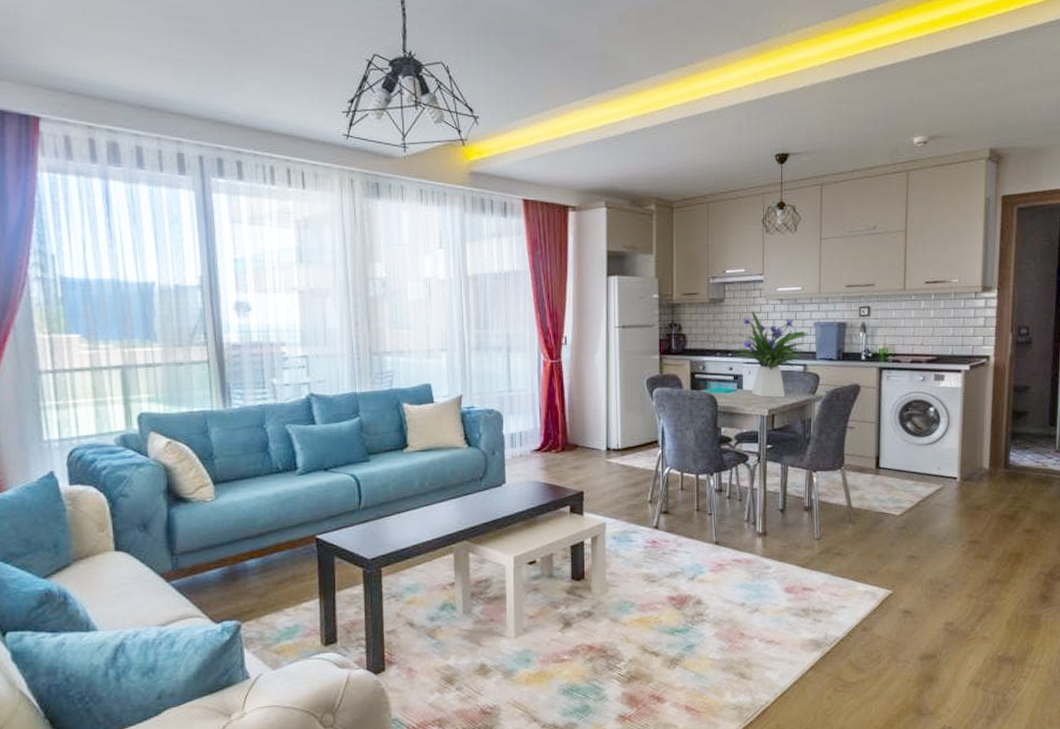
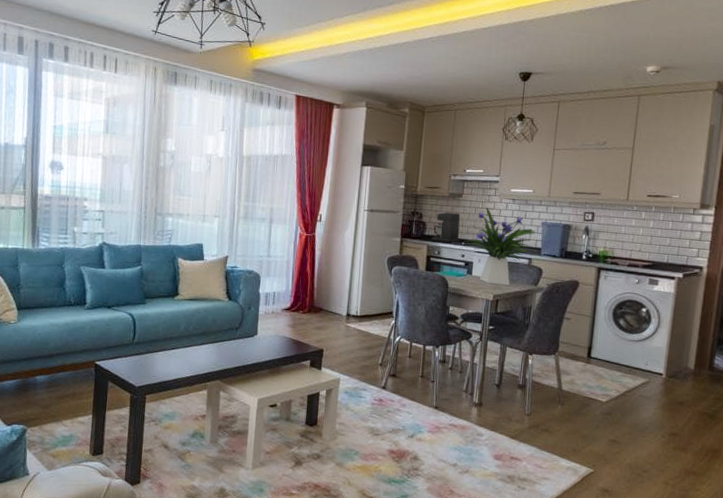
coffee maker: none [694,320,724,356] -> present [431,212,461,244]

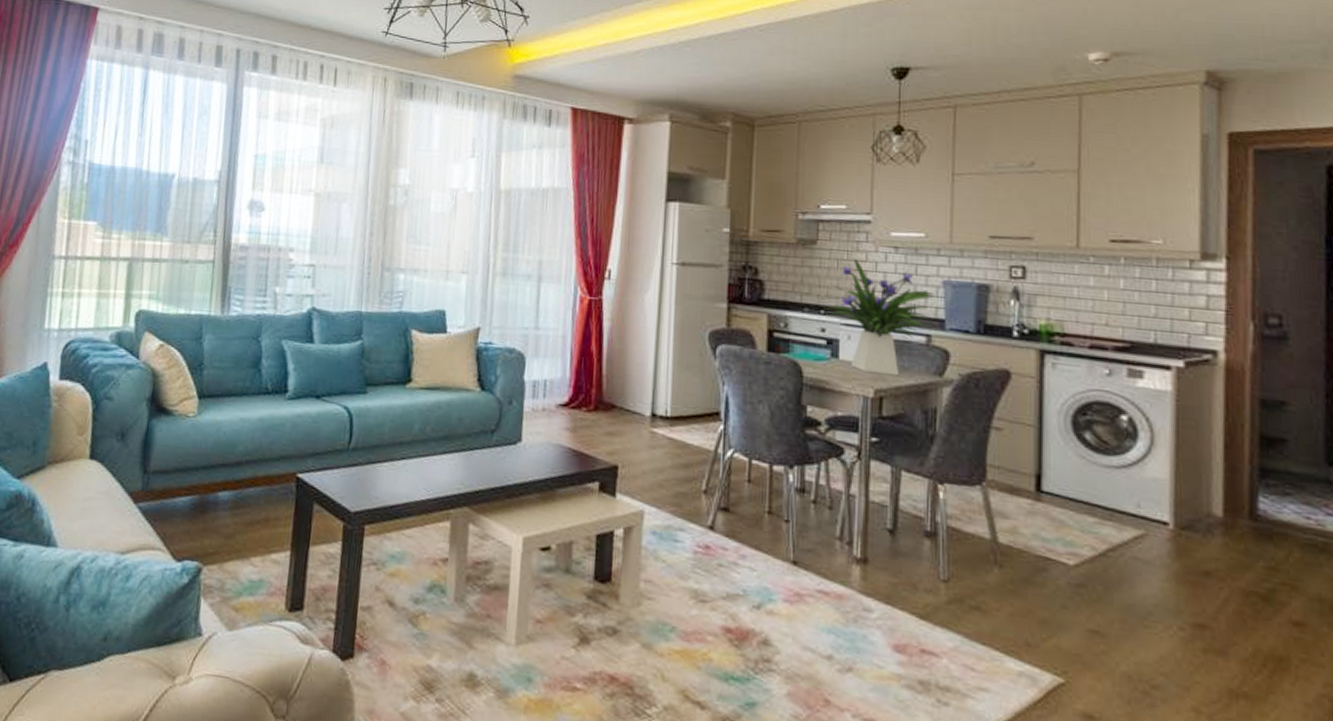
coffee maker: present [431,212,461,244] -> none [773,266,816,312]

